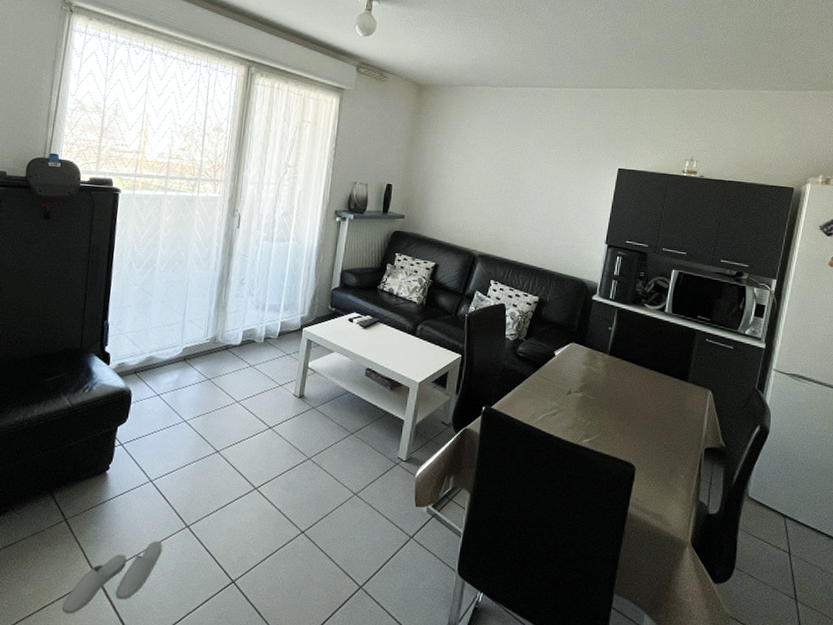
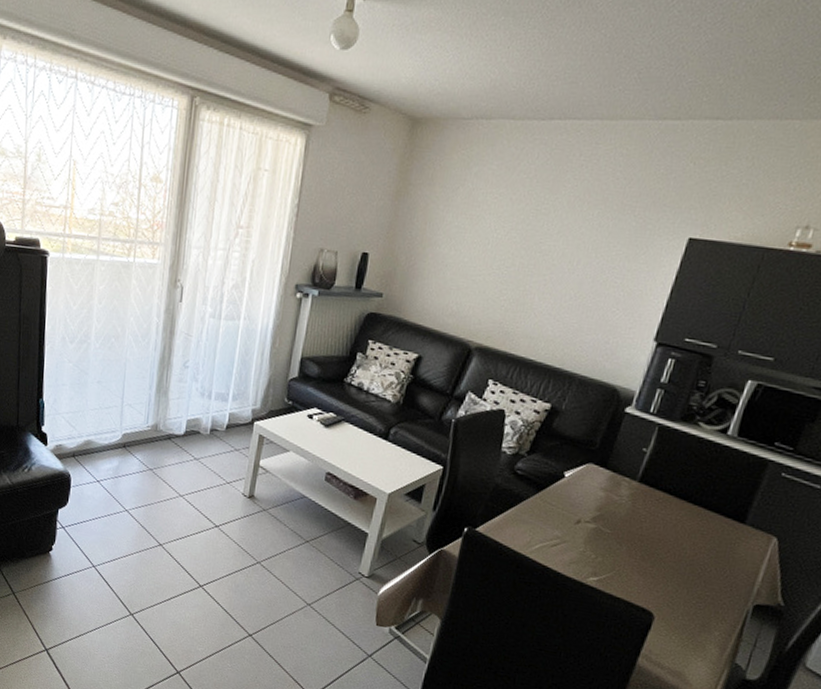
slippers: present [62,541,163,614] -> none [15,623,107,679]

